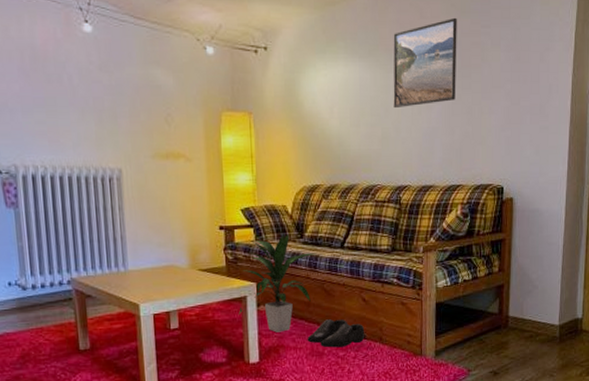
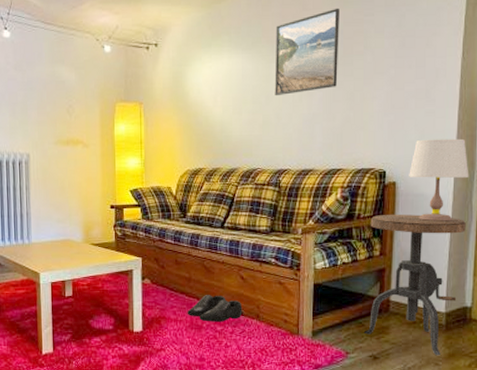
indoor plant: present [239,233,317,333] -> none [125,212,198,305]
side table: none [484,230,577,368] -> present [363,214,466,356]
table lamp: none [525,154,580,237] -> present [409,138,469,222]

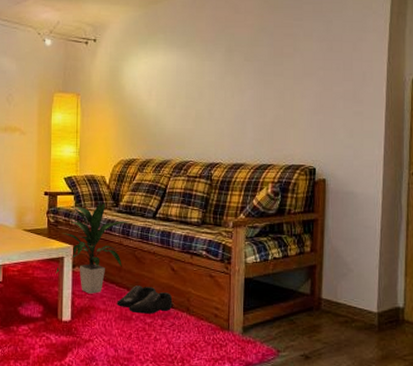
indoor plant: none [125,212,198,305] -> present [56,201,130,294]
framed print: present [274,8,339,96] -> none [207,12,270,93]
side table: present [363,214,466,356] -> none [295,211,396,358]
table lamp: present [409,138,469,222] -> none [338,138,398,220]

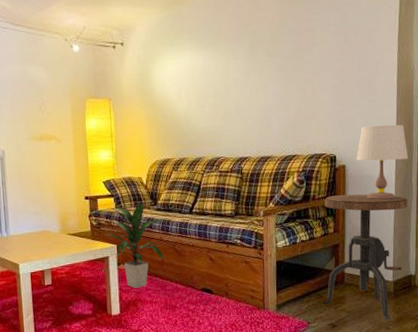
shoe: present [117,285,173,314] -> none [161,276,213,302]
side table: none [295,211,396,358] -> present [322,194,407,321]
table lamp: none [338,138,398,220] -> present [356,124,409,200]

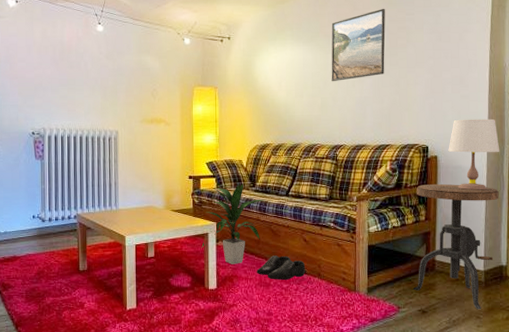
shoe: none [161,276,213,302] -> present [256,255,306,280]
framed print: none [232,8,290,90] -> present [331,8,386,82]

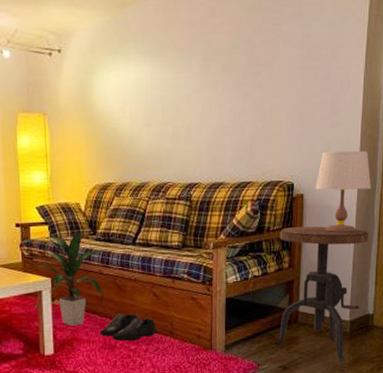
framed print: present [331,8,386,82] -> none [183,15,248,107]

